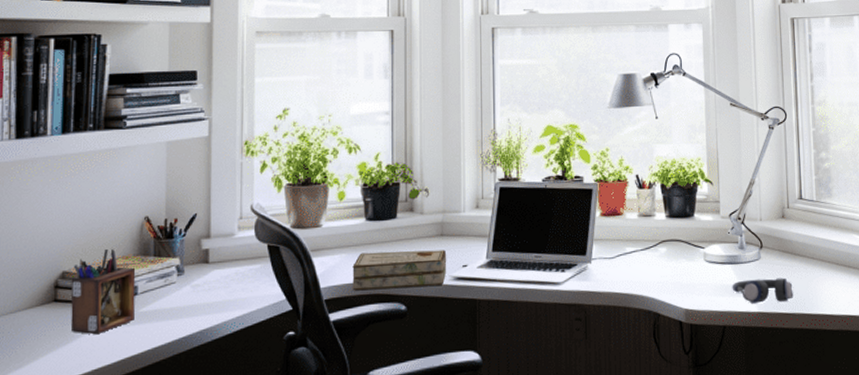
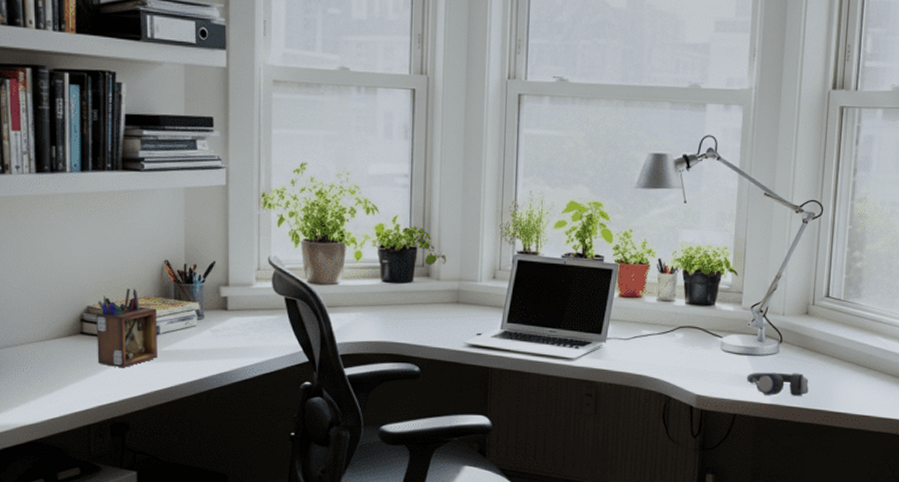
decorative box: present [352,250,447,291] -> none [367,313,462,352]

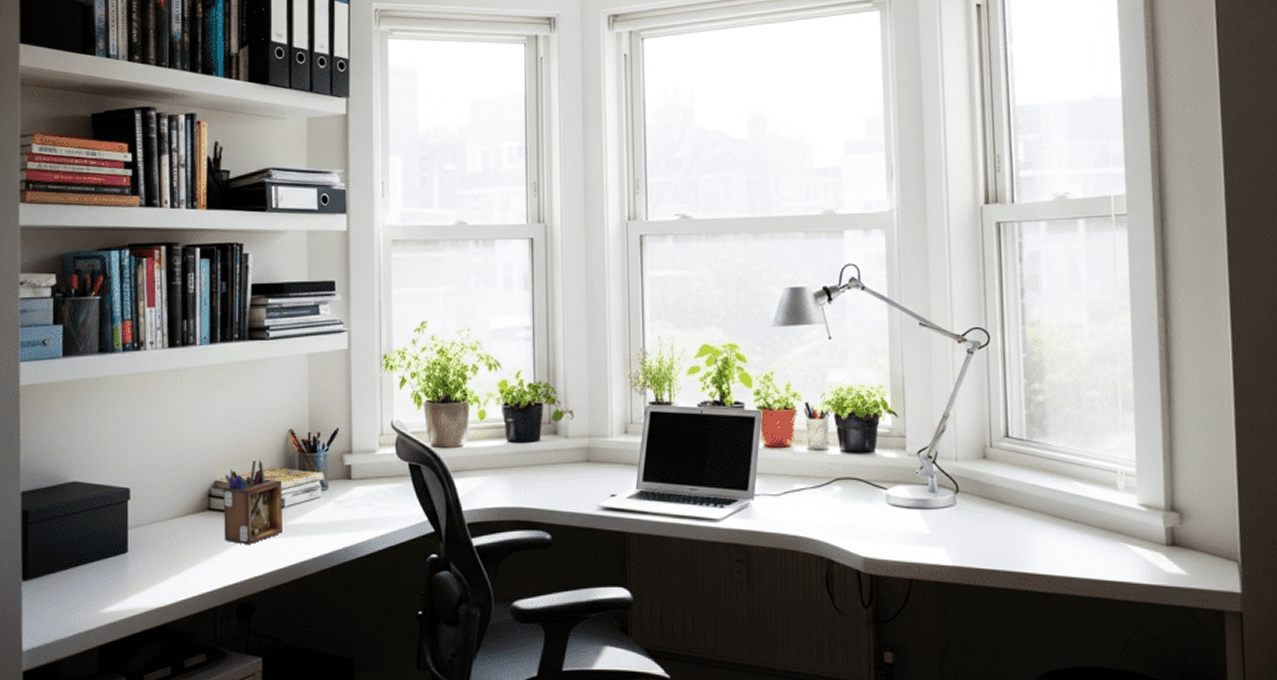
headphones: present [746,372,809,396] -> none [920,528,997,555]

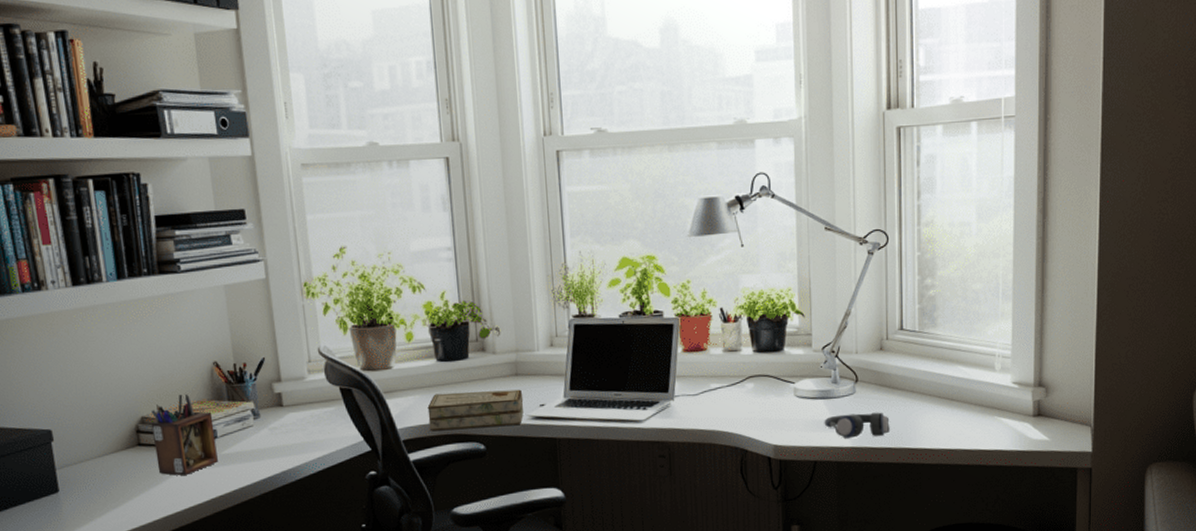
decorative box: none [495,476,594,516] -> present [427,389,524,432]
headphones: none [920,528,997,555] -> present [824,412,890,438]

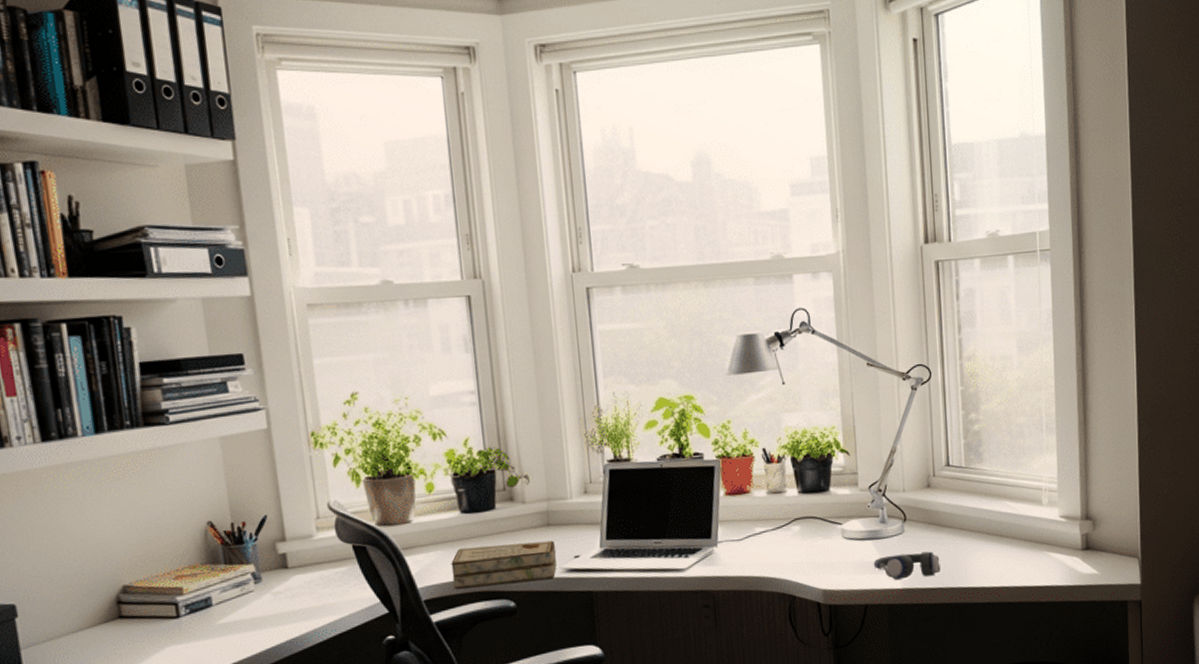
desk organizer: present [151,393,218,476] -> none [134,558,213,651]

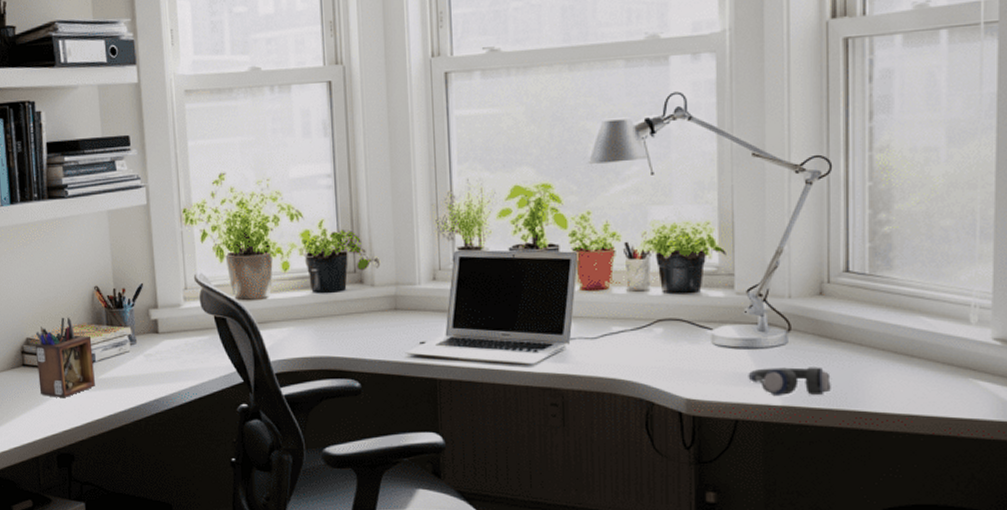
desk organizer: none [134,558,213,651] -> present [35,317,95,399]
decorative box: present [451,540,557,590] -> none [301,325,403,366]

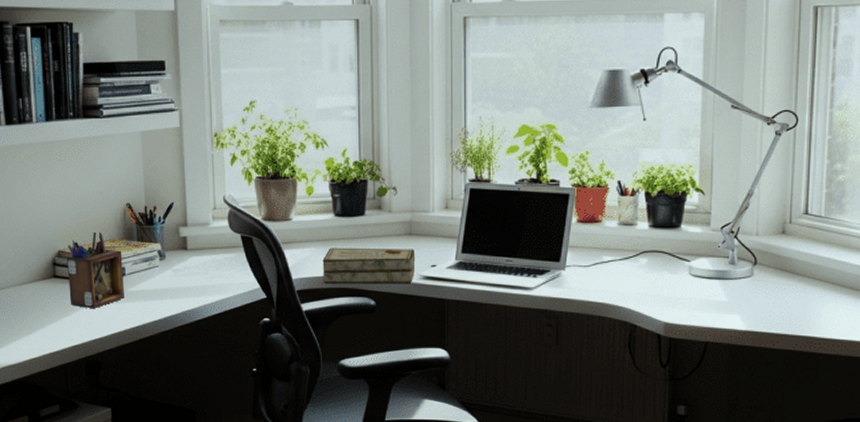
decorative box: none [301,325,403,366] -> present [322,247,416,284]
headphones: present [748,367,831,395] -> none [718,297,788,321]

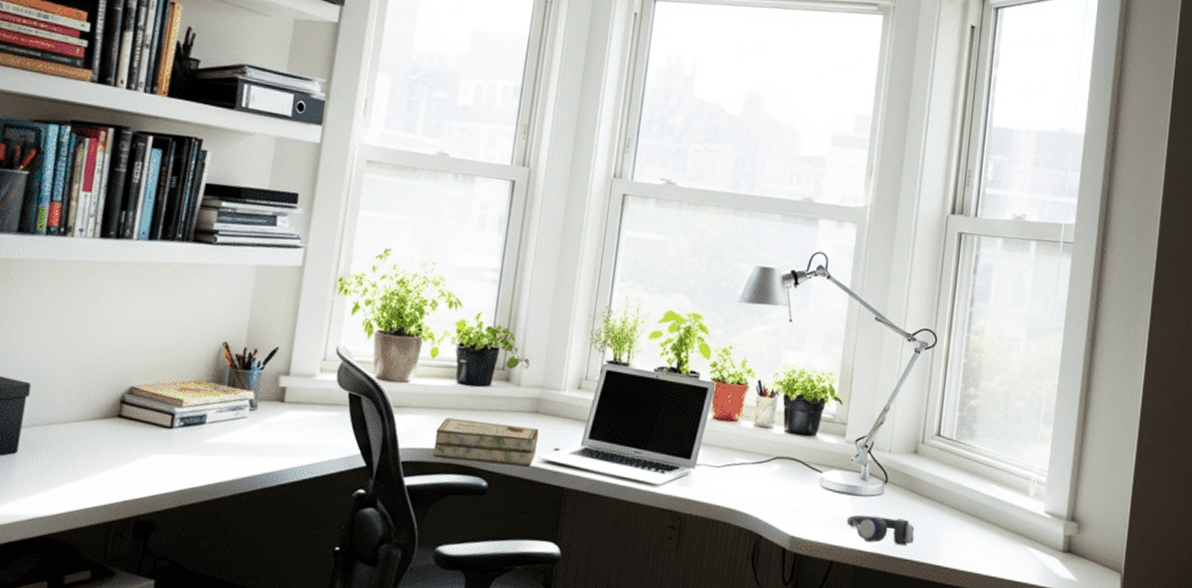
desk organizer: present [66,231,124,309] -> none [132,369,207,459]
headphones: none [718,297,788,321] -> present [846,514,915,546]

